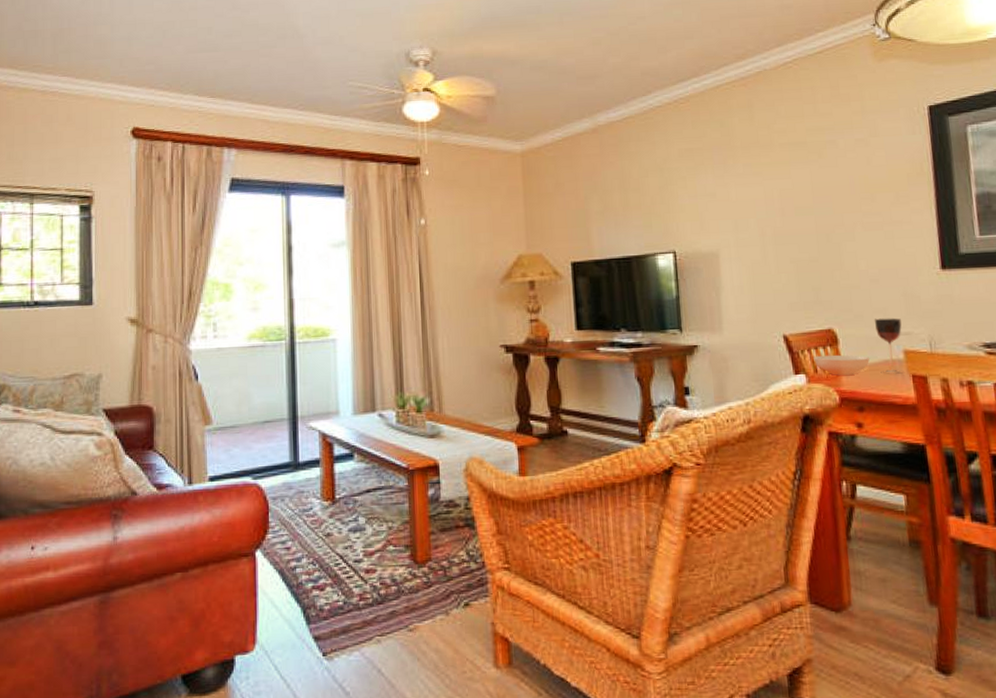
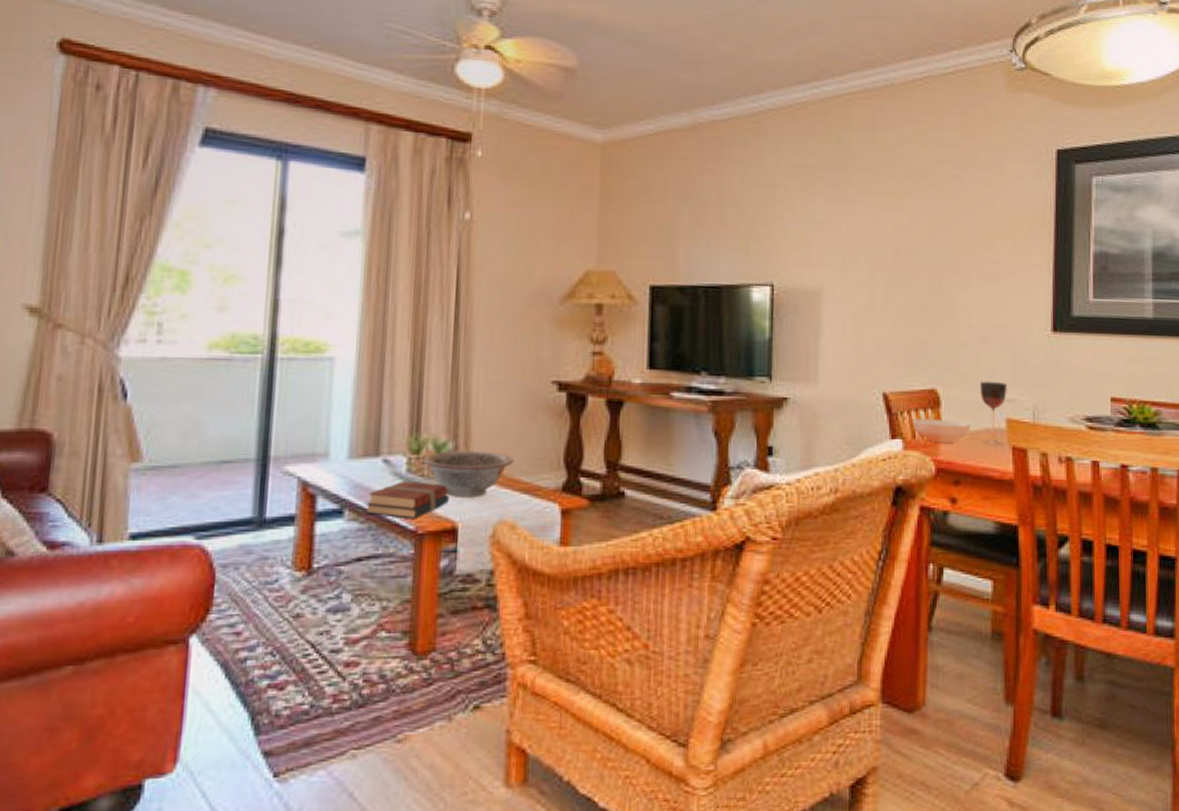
books: none [369,429,430,458] -> present [365,480,449,518]
decorative bowl: none [407,403,477,441] -> present [422,451,515,497]

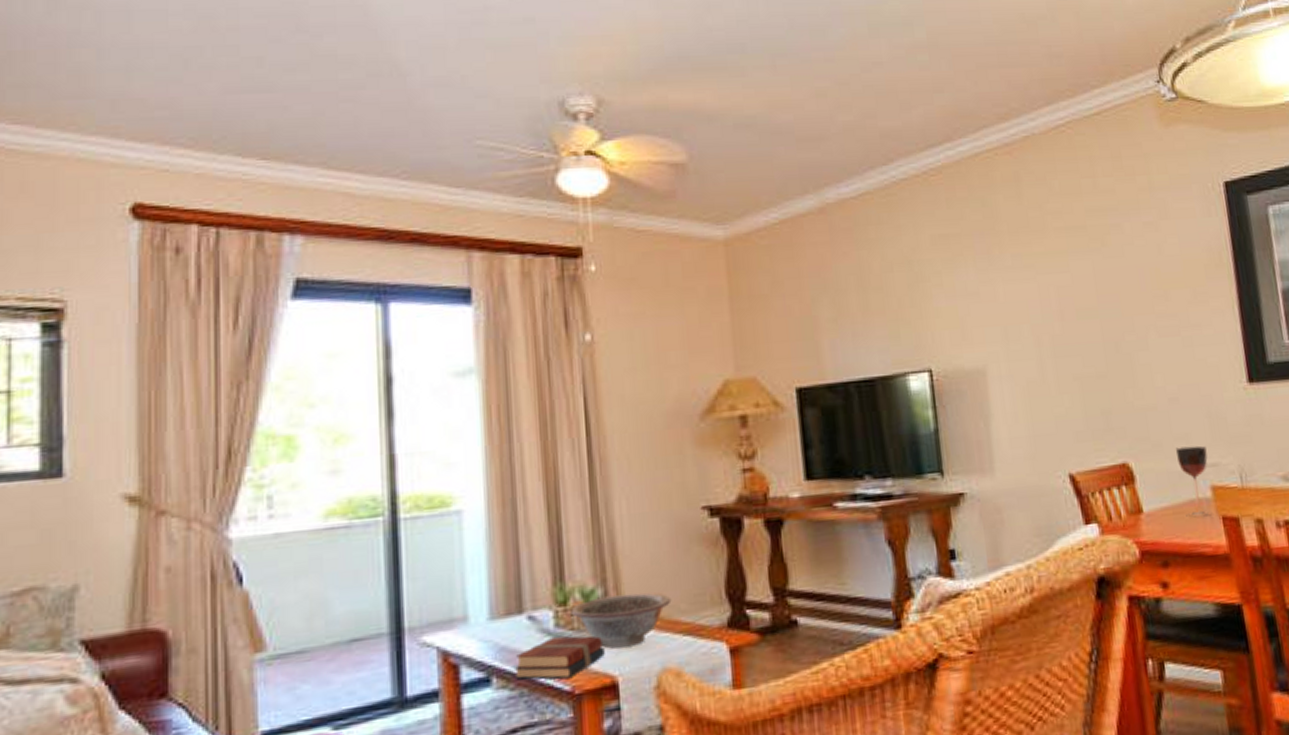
bowl: present [913,418,972,444] -> none [1106,495,1173,523]

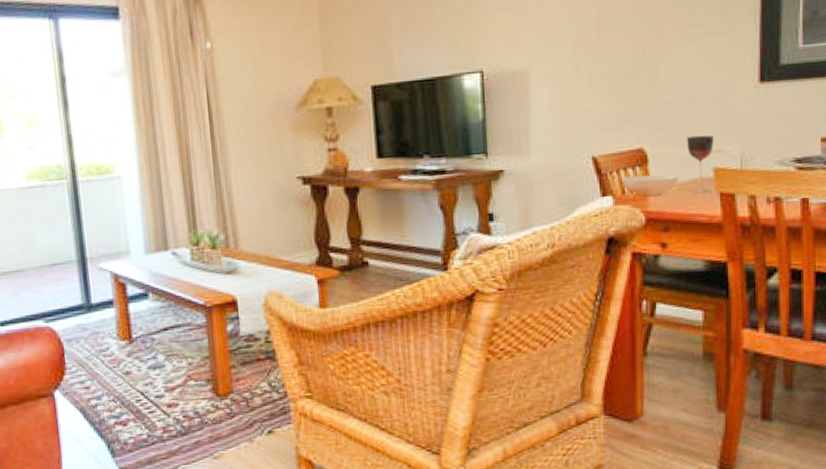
books: present [513,636,605,680] -> none [163,267,227,296]
decorative bowl: present [571,592,672,649] -> none [202,238,275,277]
bowl: none [1106,495,1173,523] -> present [622,175,679,197]

